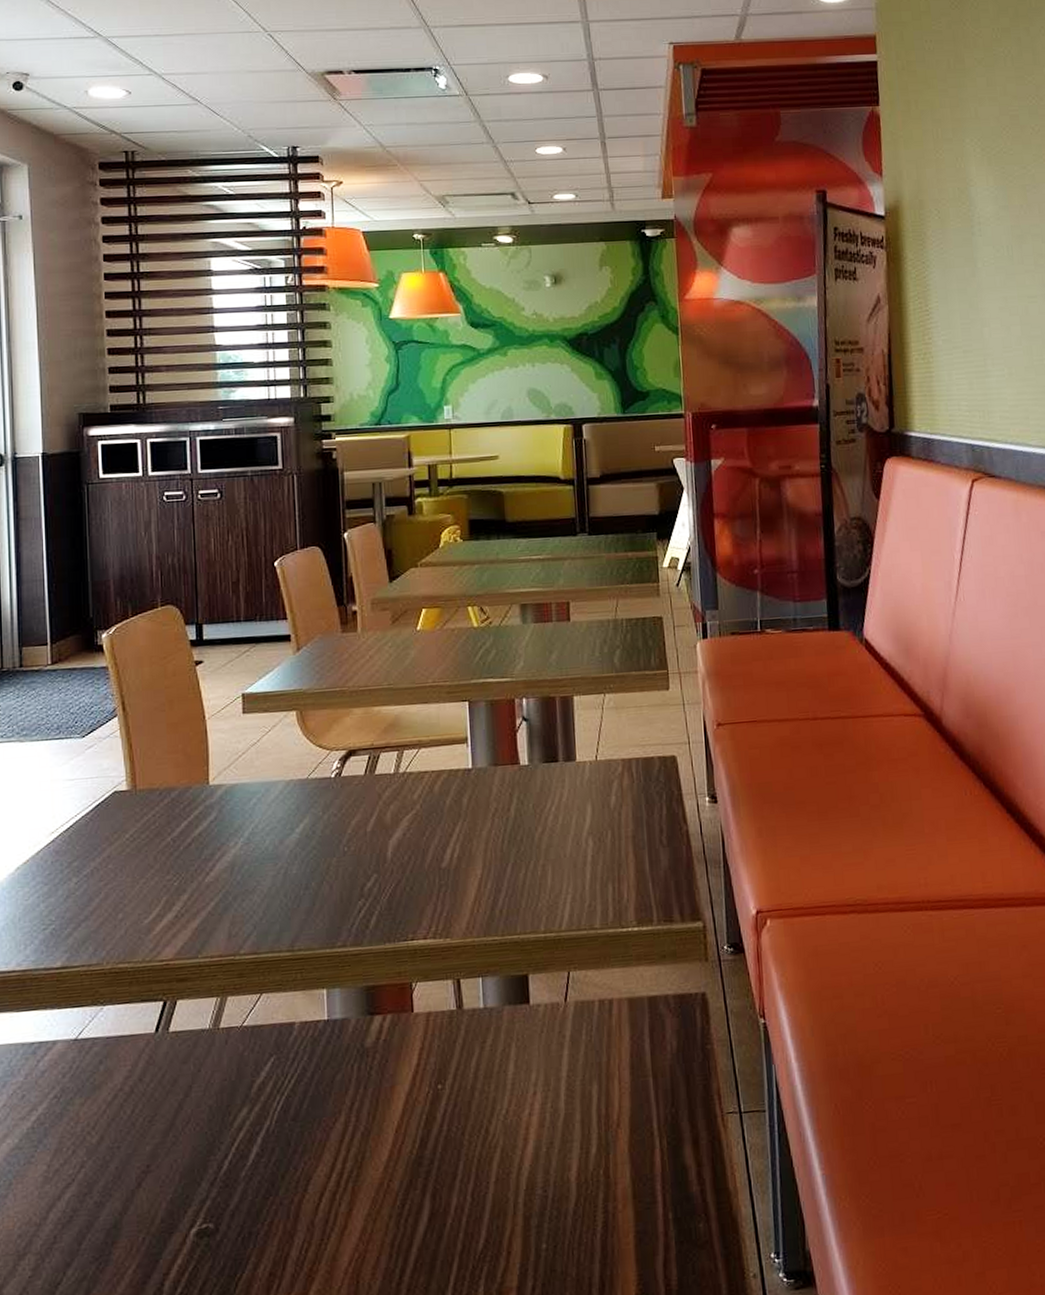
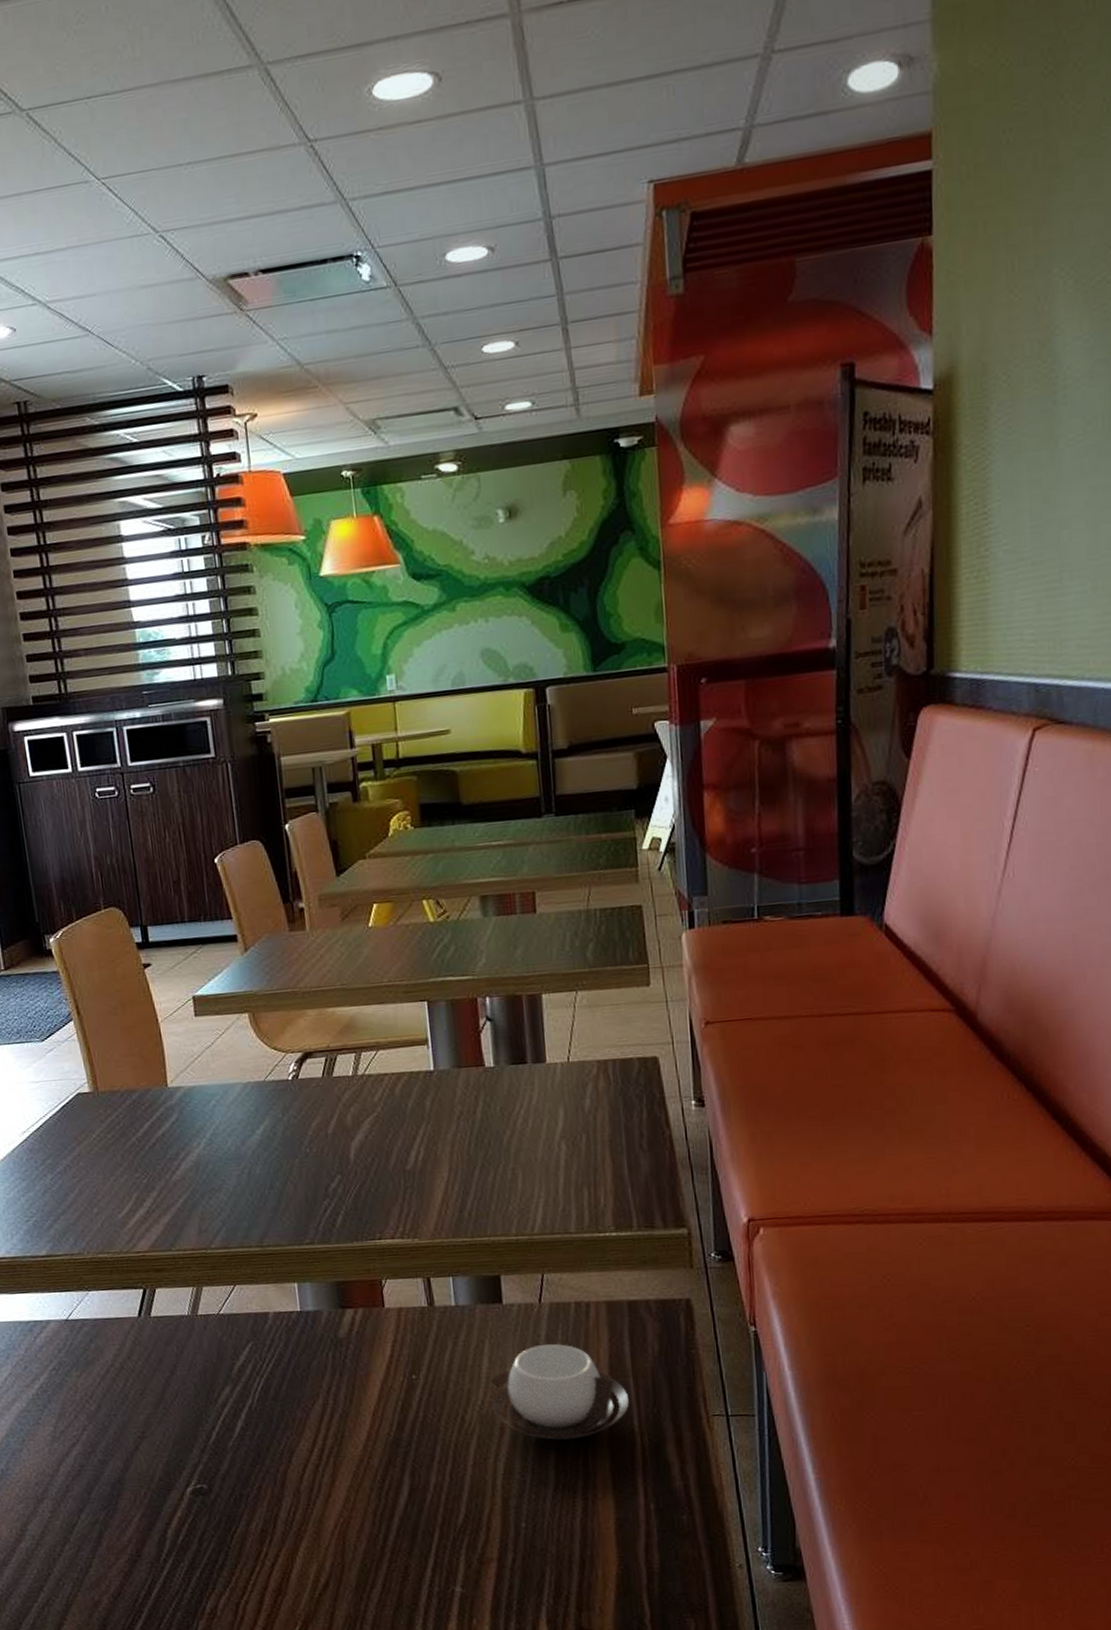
cup: none [516,1044,650,1149] -> present [491,1344,630,1440]

